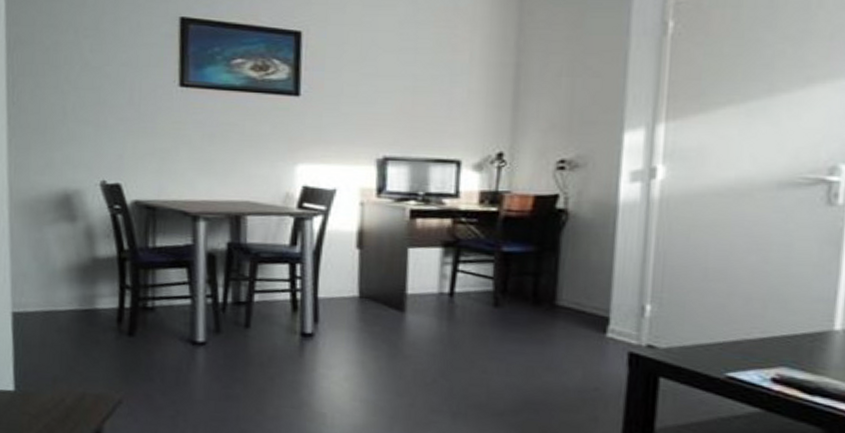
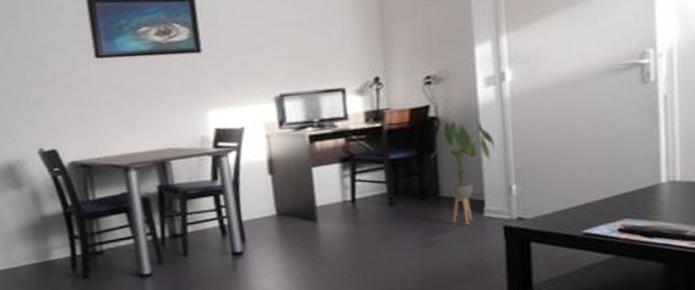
house plant: none [551,217,632,343] -> present [430,121,495,225]

